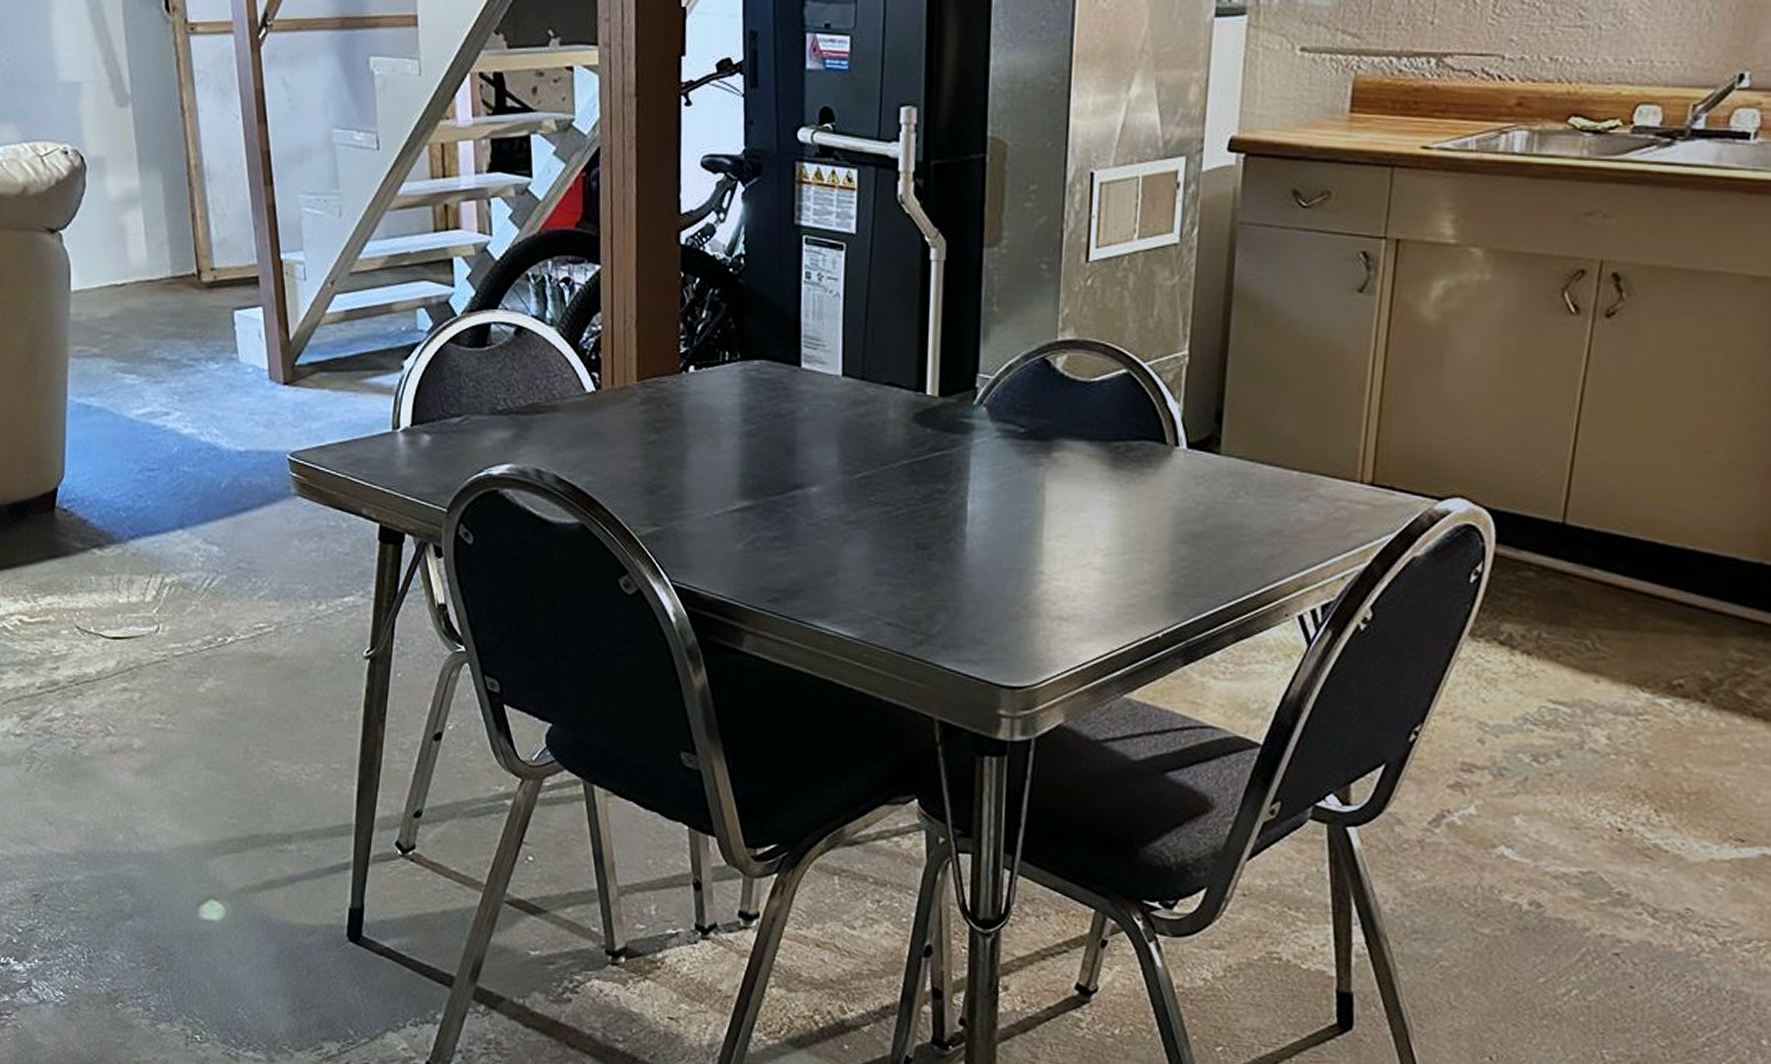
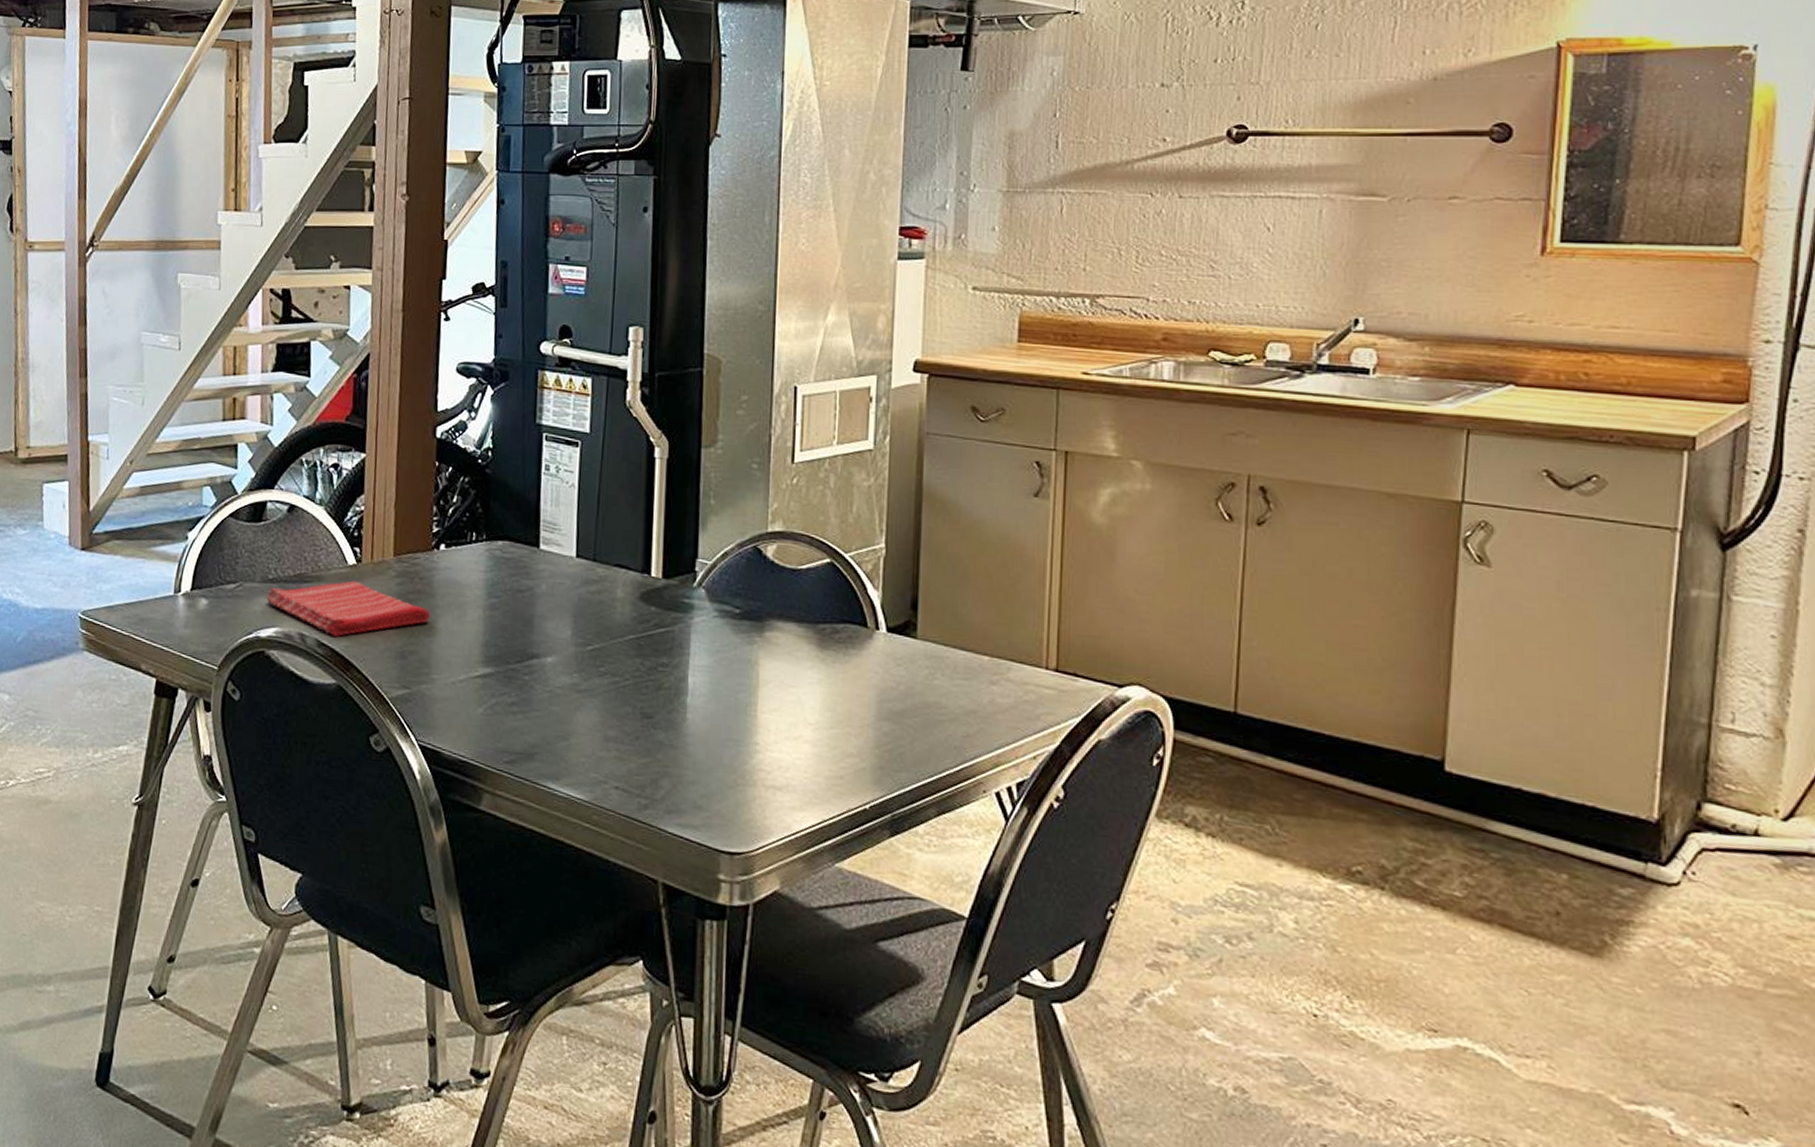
dish towel: none [496,409,681,472] -> present [266,580,431,637]

